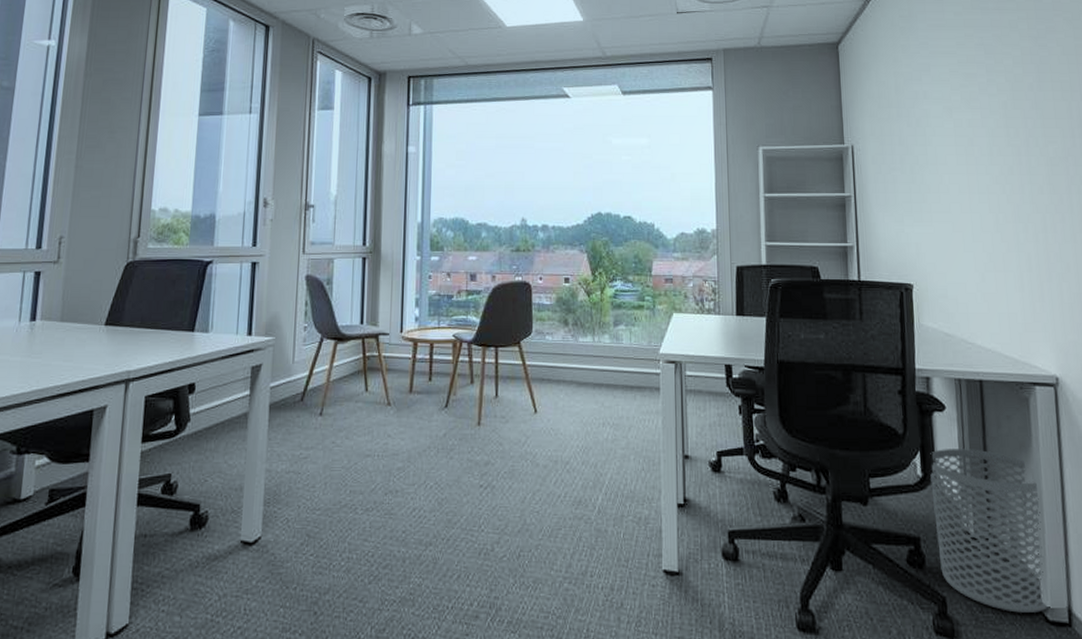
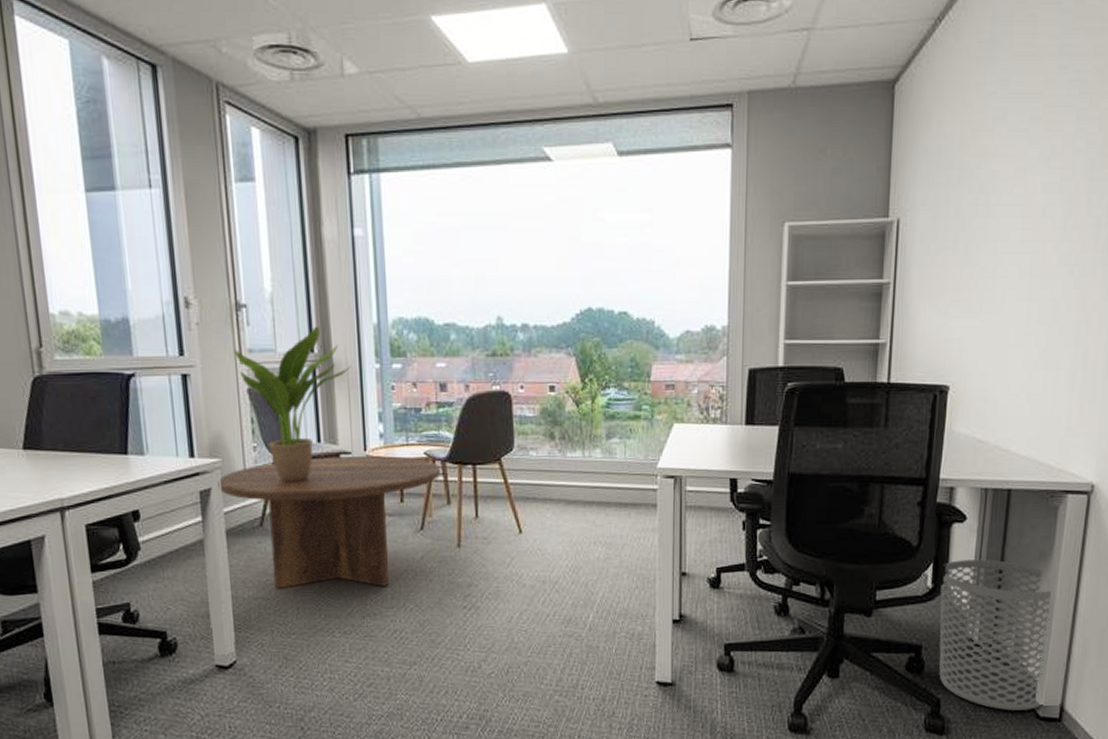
coffee table: none [268,337,467,463] -> present [218,456,441,589]
potted plant: none [299,223,396,360] -> present [234,326,351,482]

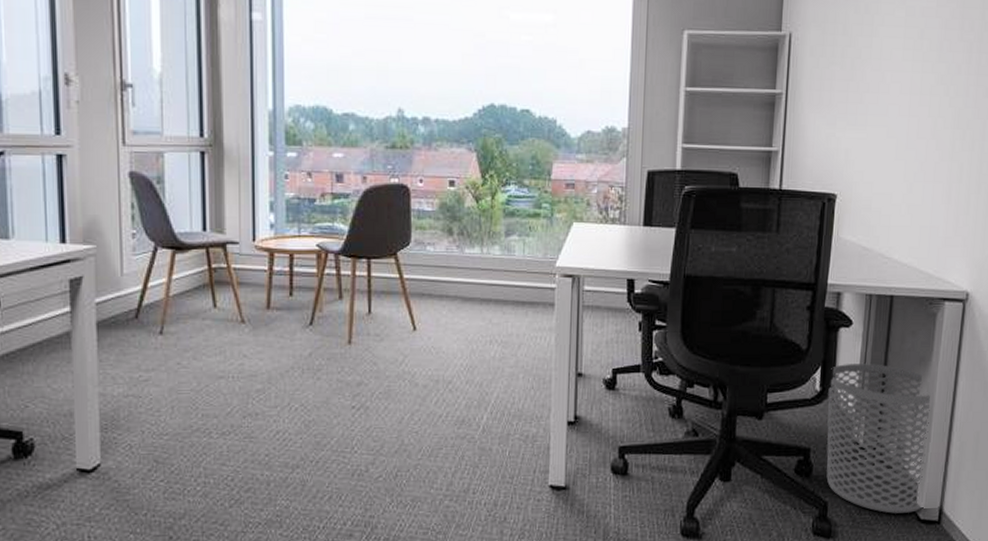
coffee table: present [218,456,441,589] -> none [90,246,334,386]
potted plant: present [234,326,351,482] -> none [117,110,243,272]

